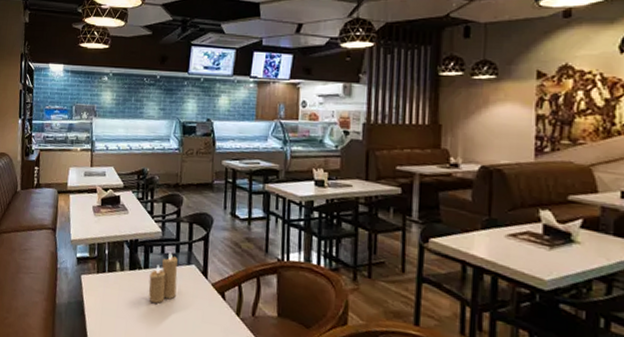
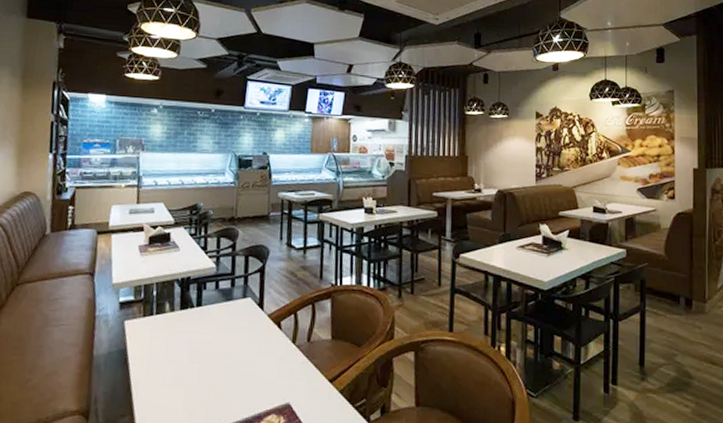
candle: present [148,252,178,304] -> none [201,288,233,341]

